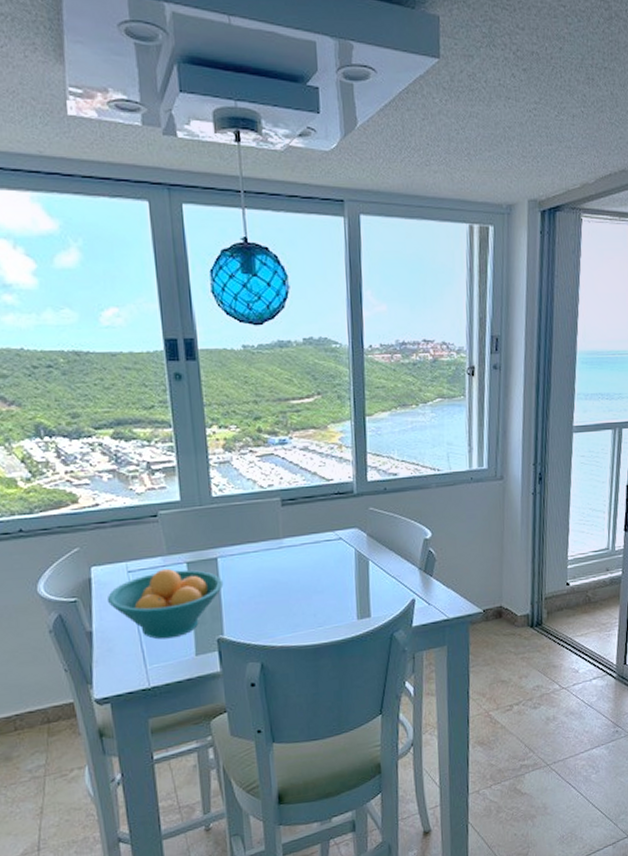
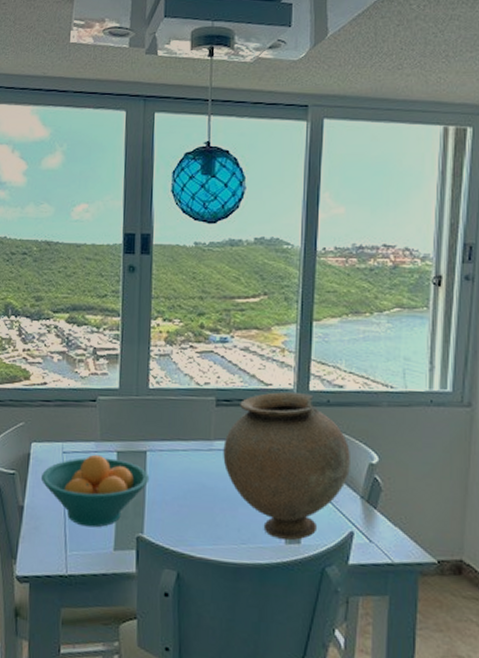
vase: none [292,484,408,616] -> present [223,392,350,540]

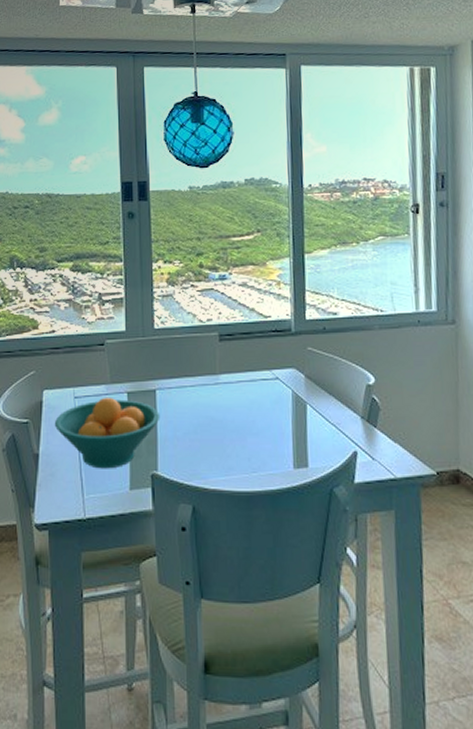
vase: present [223,392,350,540] -> none [229,323,349,464]

